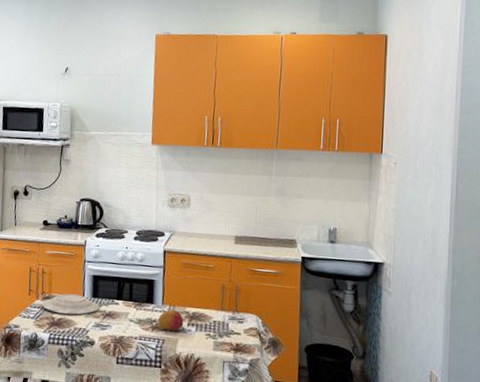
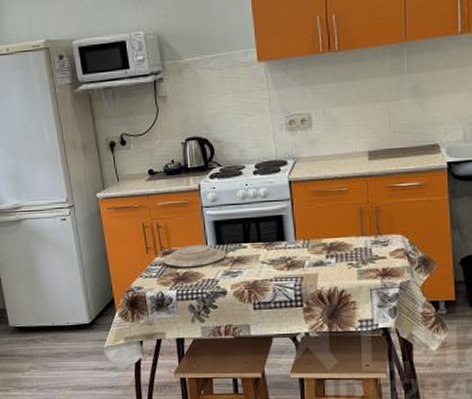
fruit: present [158,309,184,331] -> none [293,243,322,266]

